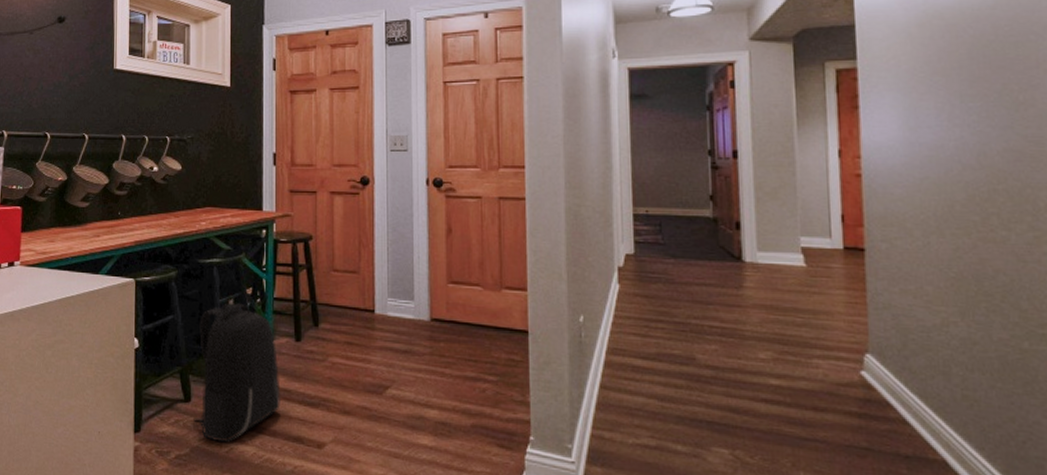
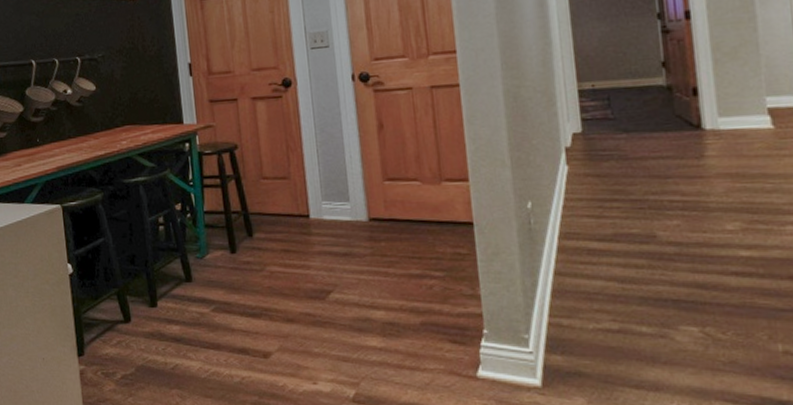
backpack: present [193,303,281,443] -> none [131,220,222,360]

